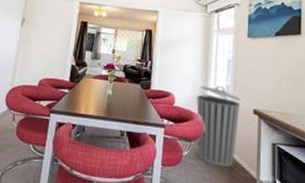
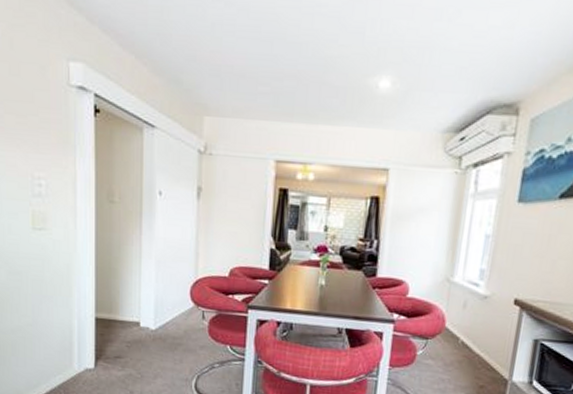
trash can: present [196,85,241,168] -> none [434,270,498,368]

